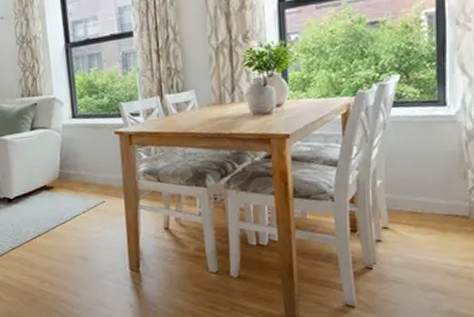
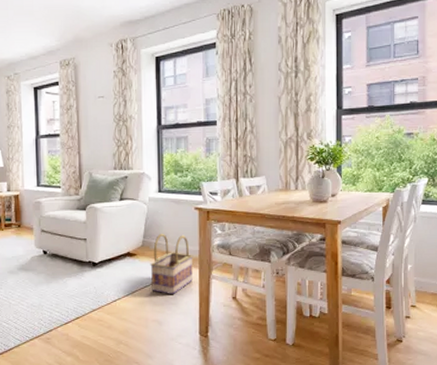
basket: none [69,162,118,229] -> present [150,233,193,295]

